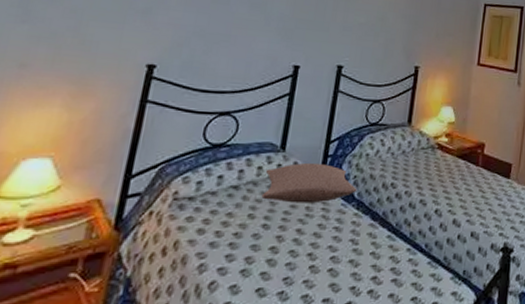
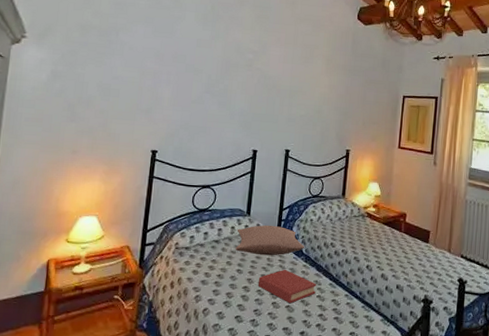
hardback book: none [290,220,370,266] -> present [258,269,316,304]

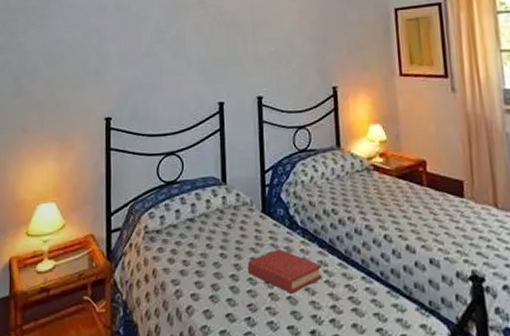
pillow: present [235,225,305,256] -> none [213,193,300,233]

